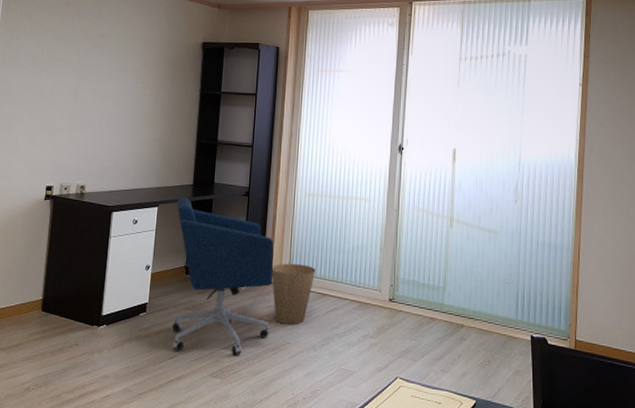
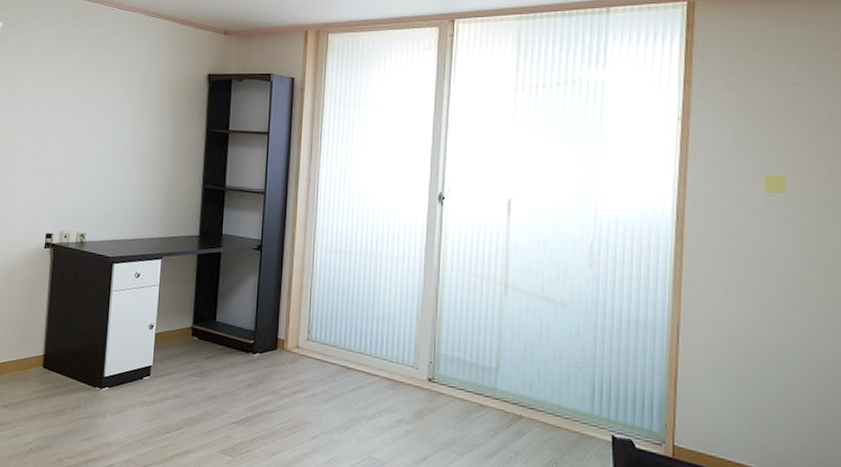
office chair: present [172,197,274,355] -> none [178,249,290,432]
trash can: present [272,264,315,324] -> none [288,330,339,401]

